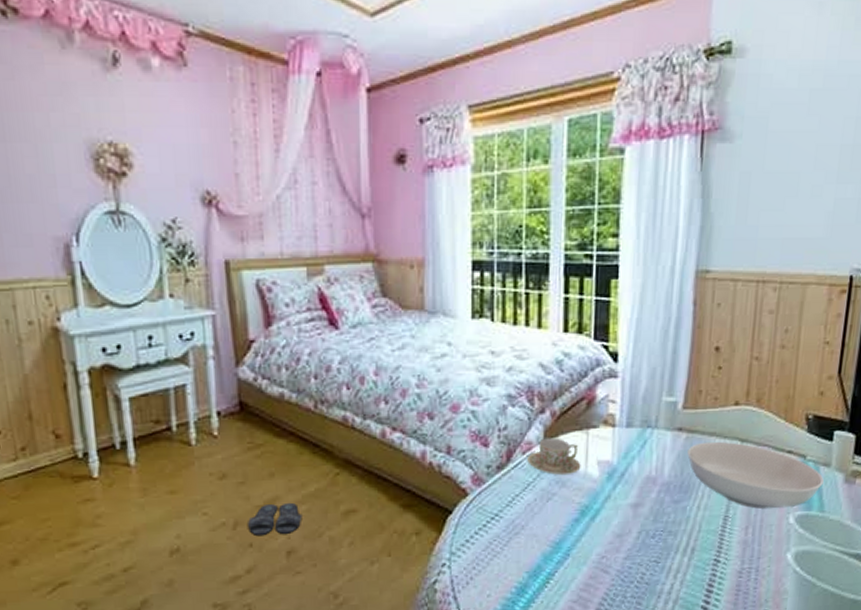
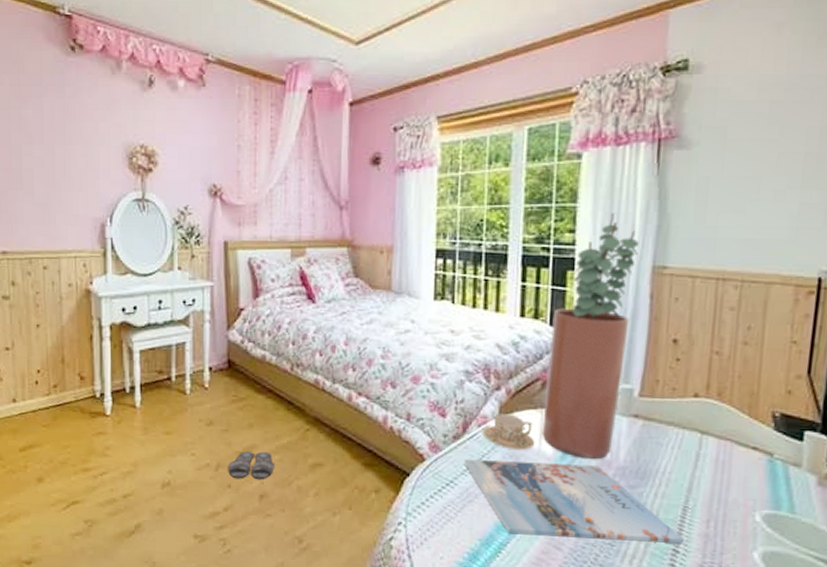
magazine: none [508,483,726,563] -> present [463,459,685,544]
vase: none [588,214,682,477] -> present [542,213,639,459]
bowl: present [687,441,824,509] -> none [644,430,794,506]

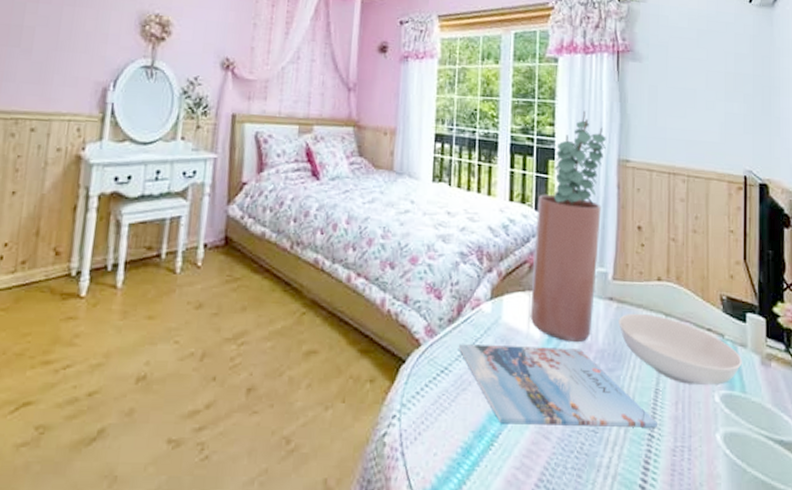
slippers: present [228,451,275,479] -> none [214,337,267,370]
teacup: present [482,413,535,451] -> none [476,296,524,334]
bowl: none [644,430,794,506] -> present [618,313,742,386]

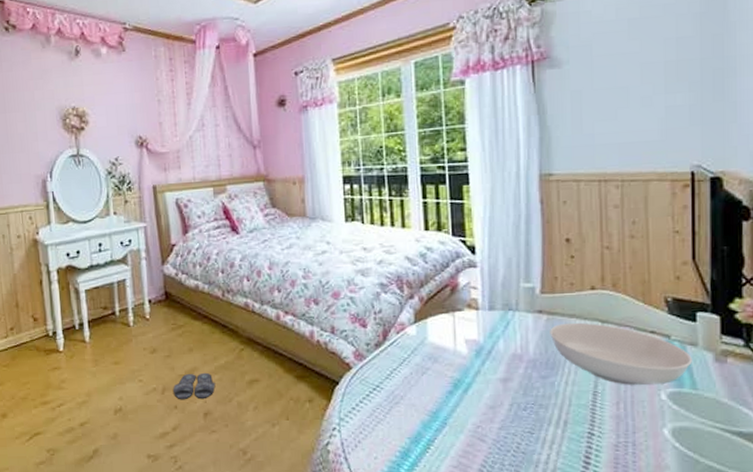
slippers: none [214,337,267,370] -> present [173,372,216,400]
magazine: present [458,344,658,428] -> none [387,360,598,430]
vase: present [530,111,606,342] -> none [454,130,525,354]

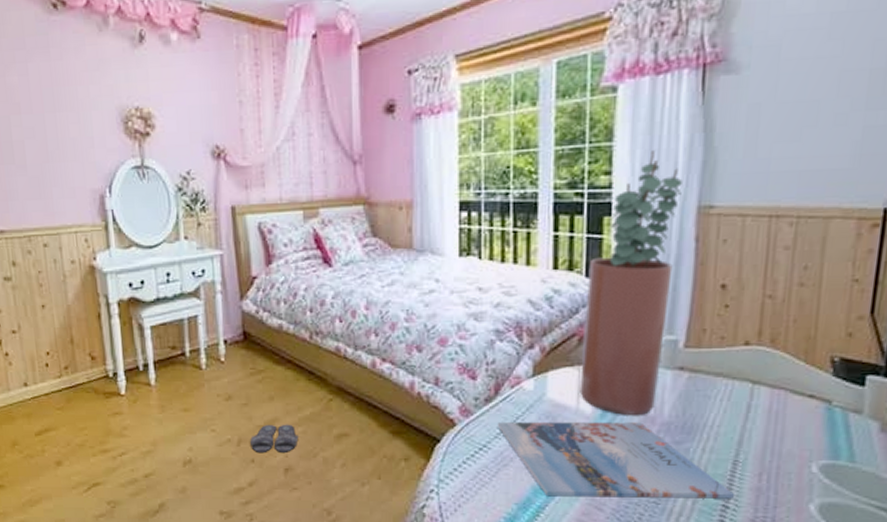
magazine: none [387,360,598,430] -> present [497,422,735,499]
vase: none [454,130,525,354] -> present [579,150,682,415]
bowl: present [550,322,692,386] -> none [690,382,854,456]

